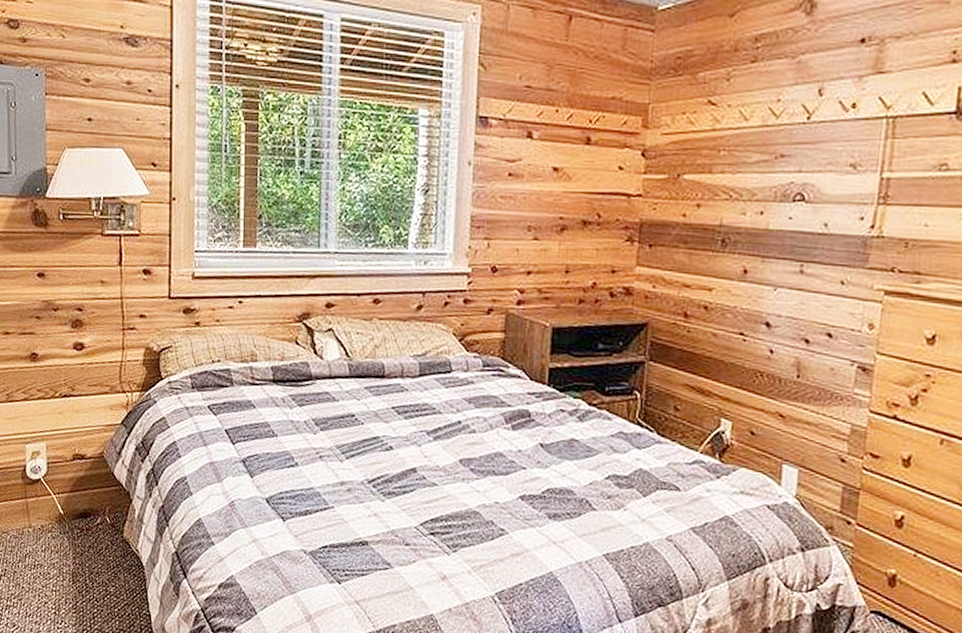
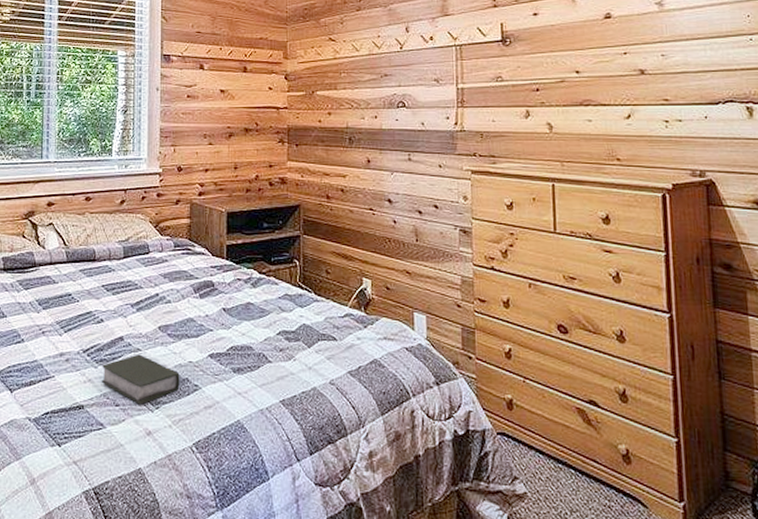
book: none [388,489,483,546] -> present [101,354,180,405]

